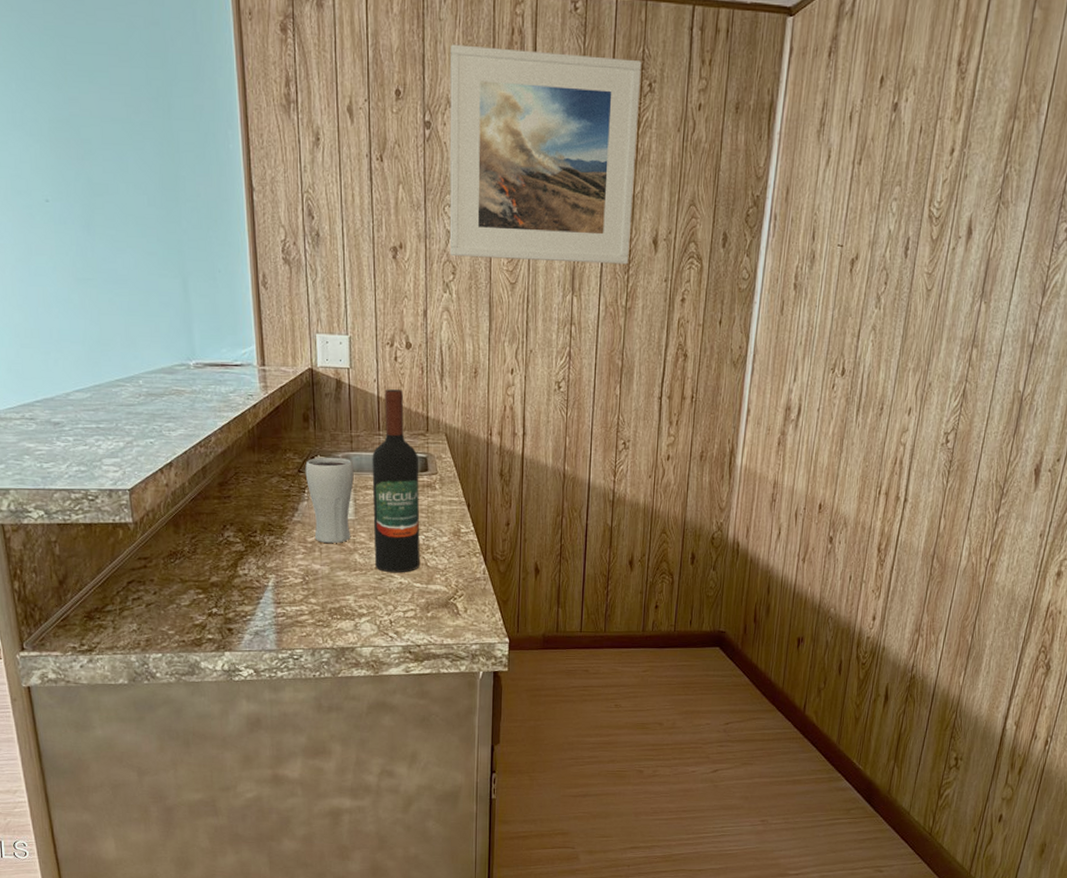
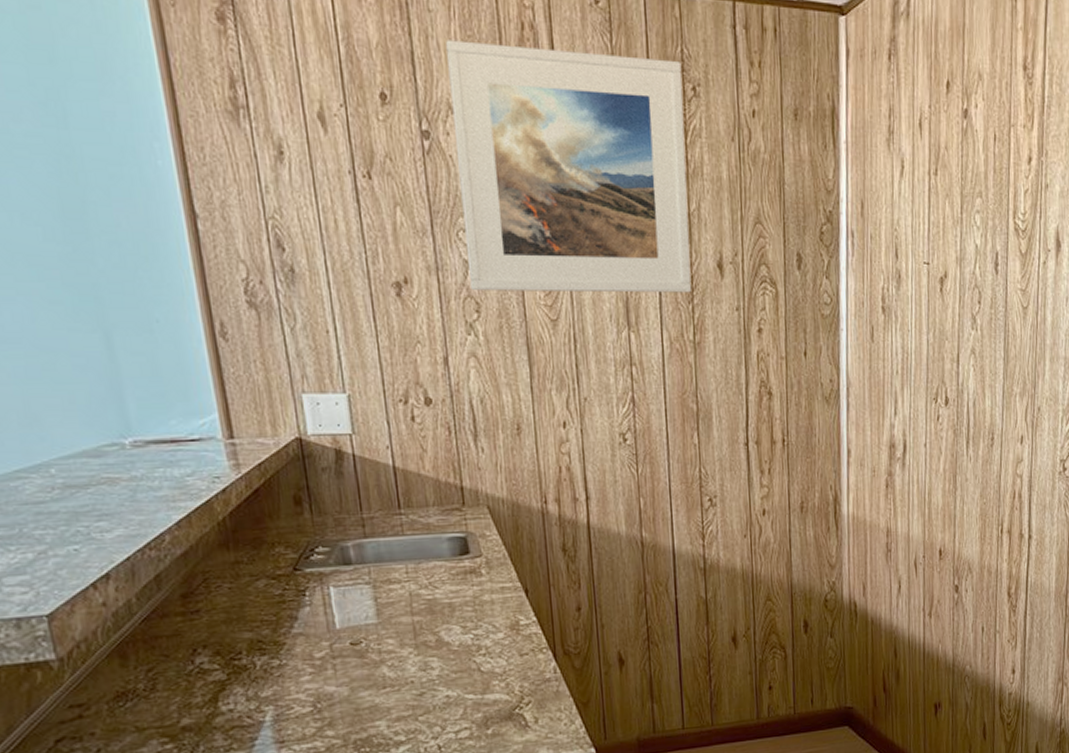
drinking glass: present [305,457,354,543] -> none [302,546,374,657]
wine bottle: present [372,389,420,572] -> none [393,456,470,685]

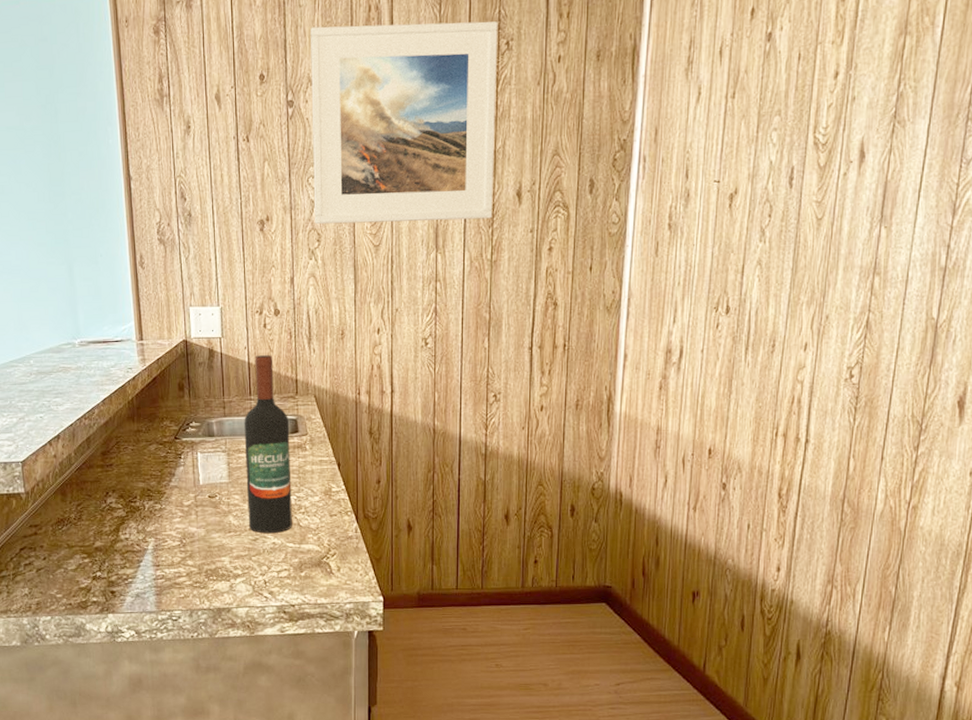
wine bottle: none [393,456,470,685] -> present [244,355,292,533]

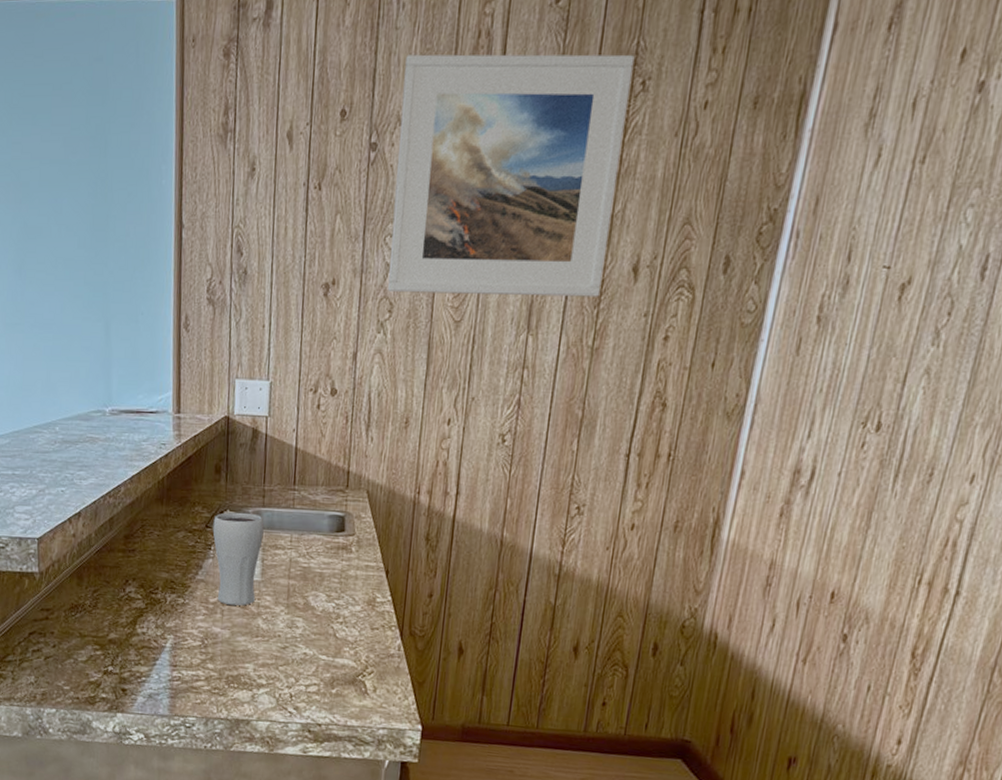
drinking glass: none [181,423,227,506] -> present [212,512,264,606]
wine bottle: present [244,355,292,533] -> none [278,440,336,643]

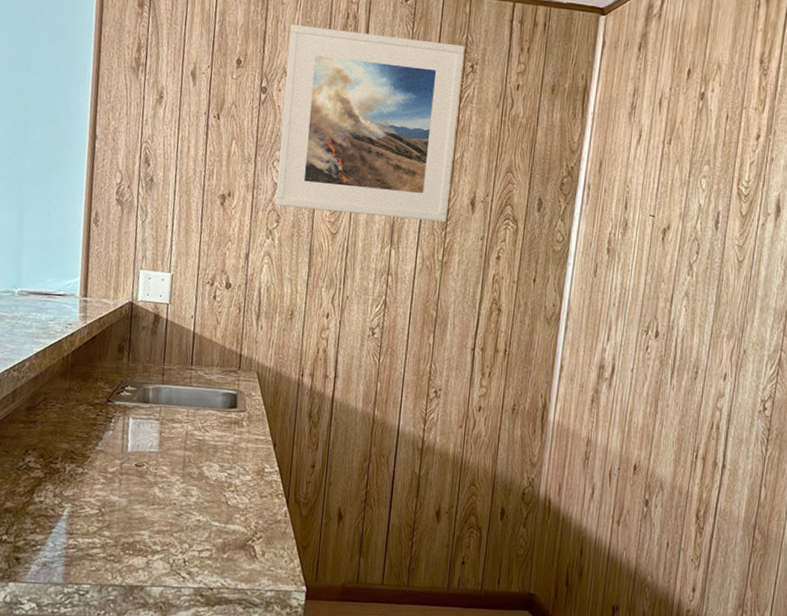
drinking glass: present [212,512,264,606] -> none [113,388,163,475]

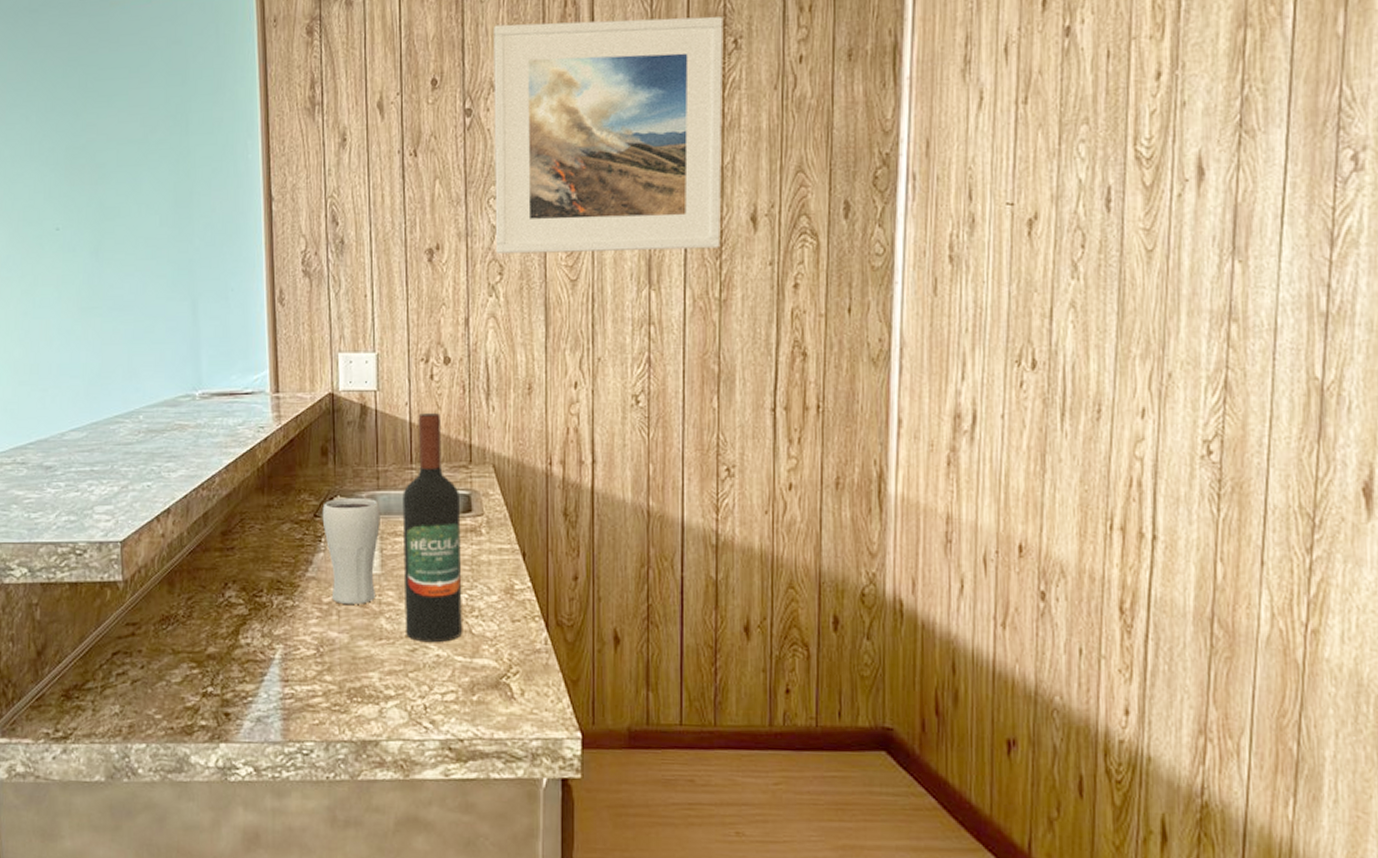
drinking glass: none [113,388,163,475] -> present [322,497,380,604]
wine bottle: none [173,326,229,510] -> present [402,413,462,642]

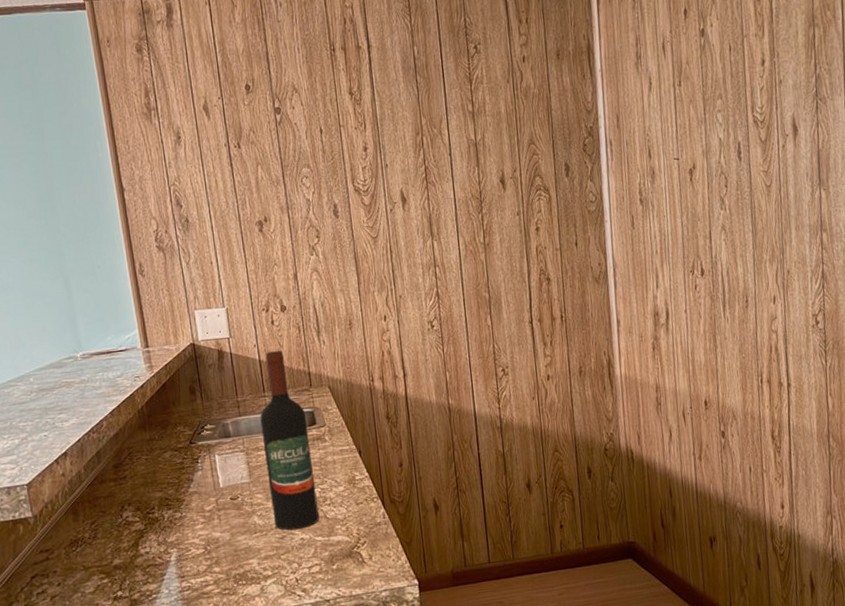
drinking glass: present [322,497,380,604] -> none [196,423,247,510]
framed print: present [494,16,724,255] -> none [290,28,481,222]

